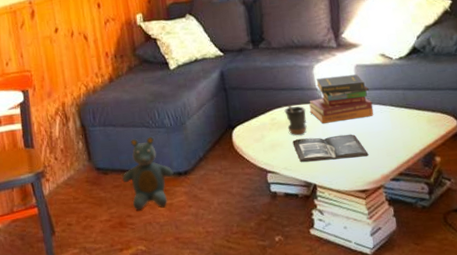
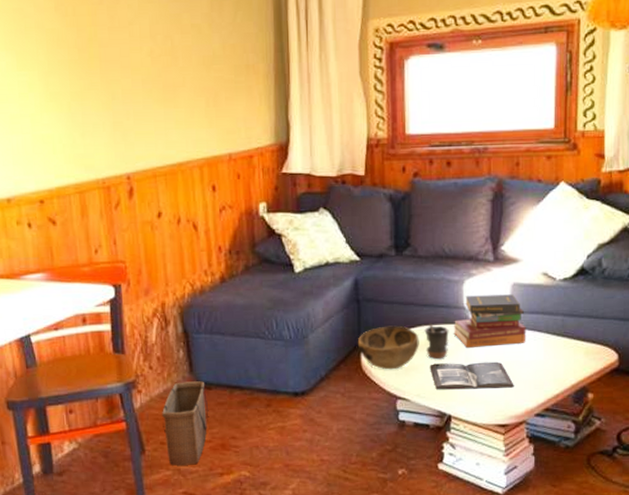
basket: none [67,167,107,244] -> present [161,381,209,466]
teddy bear: present [122,136,174,210] -> none [228,349,289,432]
decorative bowl: none [228,108,282,147] -> present [357,325,419,370]

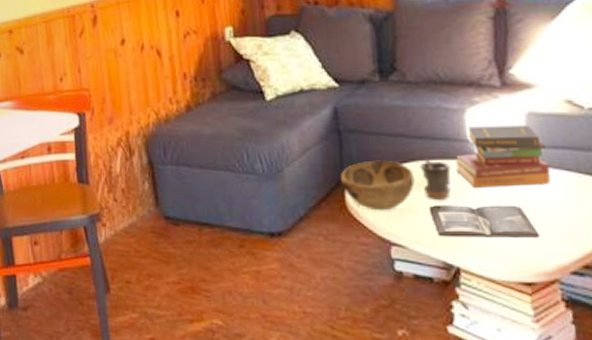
basket: present [161,381,209,466] -> none [126,216,177,308]

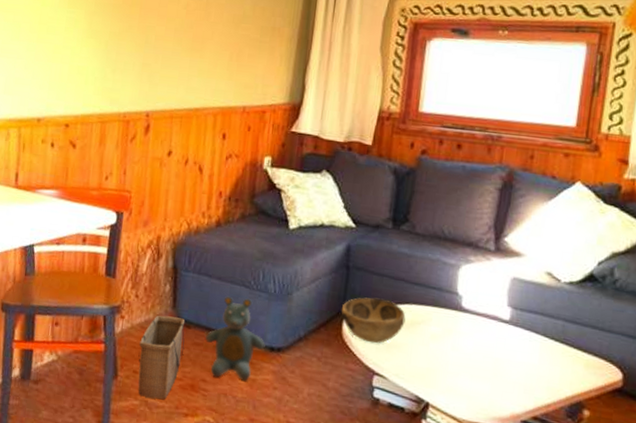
basket: none [126,216,177,308] -> present [138,315,186,400]
teddy bear: none [197,184,264,275] -> present [205,296,265,381]
mug: present [419,158,452,199] -> none [411,303,438,342]
magazine: present [429,205,540,238] -> none [412,345,502,387]
books: present [455,125,551,188] -> none [442,281,522,342]

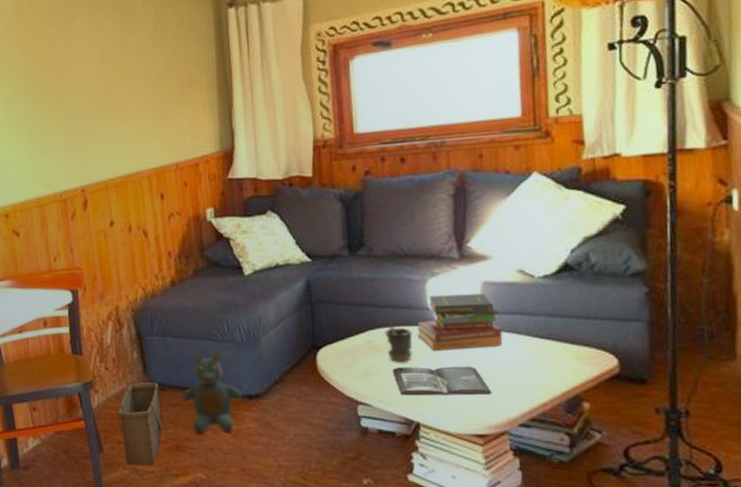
decorative bowl: present [340,297,406,344] -> none [312,327,380,374]
mug: none [411,303,438,342] -> present [384,325,413,362]
magazine: none [412,345,502,387] -> present [392,366,492,396]
books: none [442,281,522,342] -> present [417,293,503,351]

